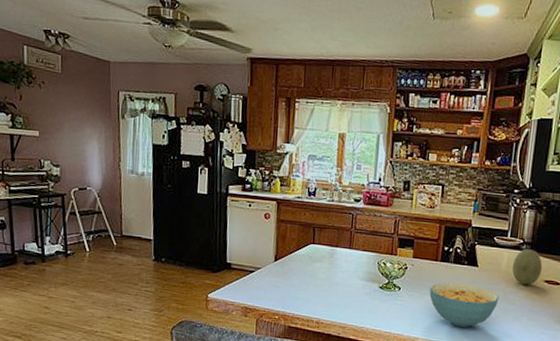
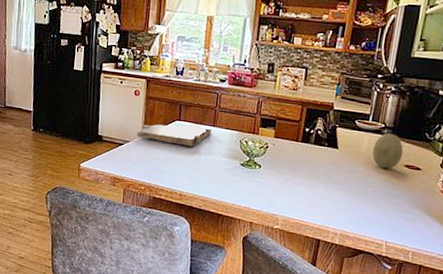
cutting board: none [268,248,348,271] -> present [136,124,212,147]
cereal bowl: present [429,282,499,327] -> none [289,162,358,207]

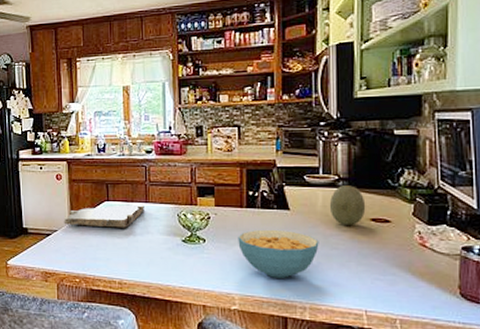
cereal bowl: none [289,162,358,207] -> present [238,229,319,278]

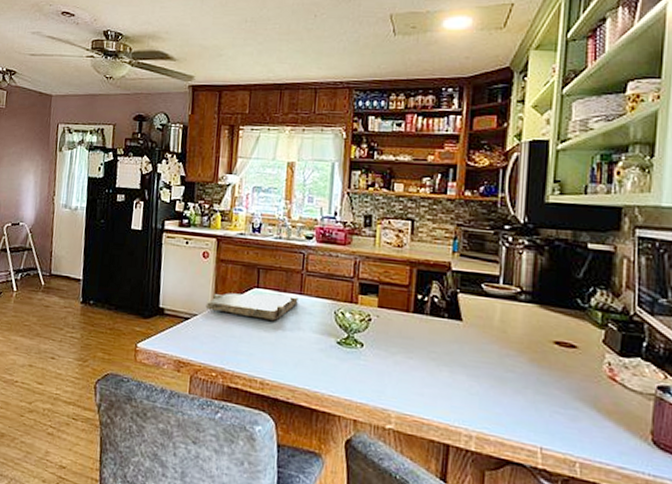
cereal bowl: present [238,229,319,278] -> none [400,339,493,399]
fruit: present [329,185,366,225] -> none [507,299,550,347]

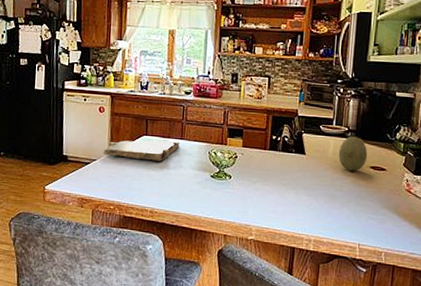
fruit: none [507,299,550,347] -> present [338,136,368,171]

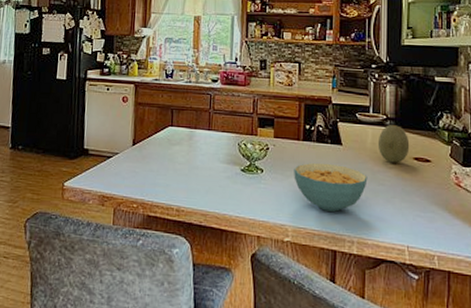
cutting board: present [103,140,180,162] -> none [126,131,207,154]
cereal bowl: none [259,170,327,214] -> present [294,162,368,212]

